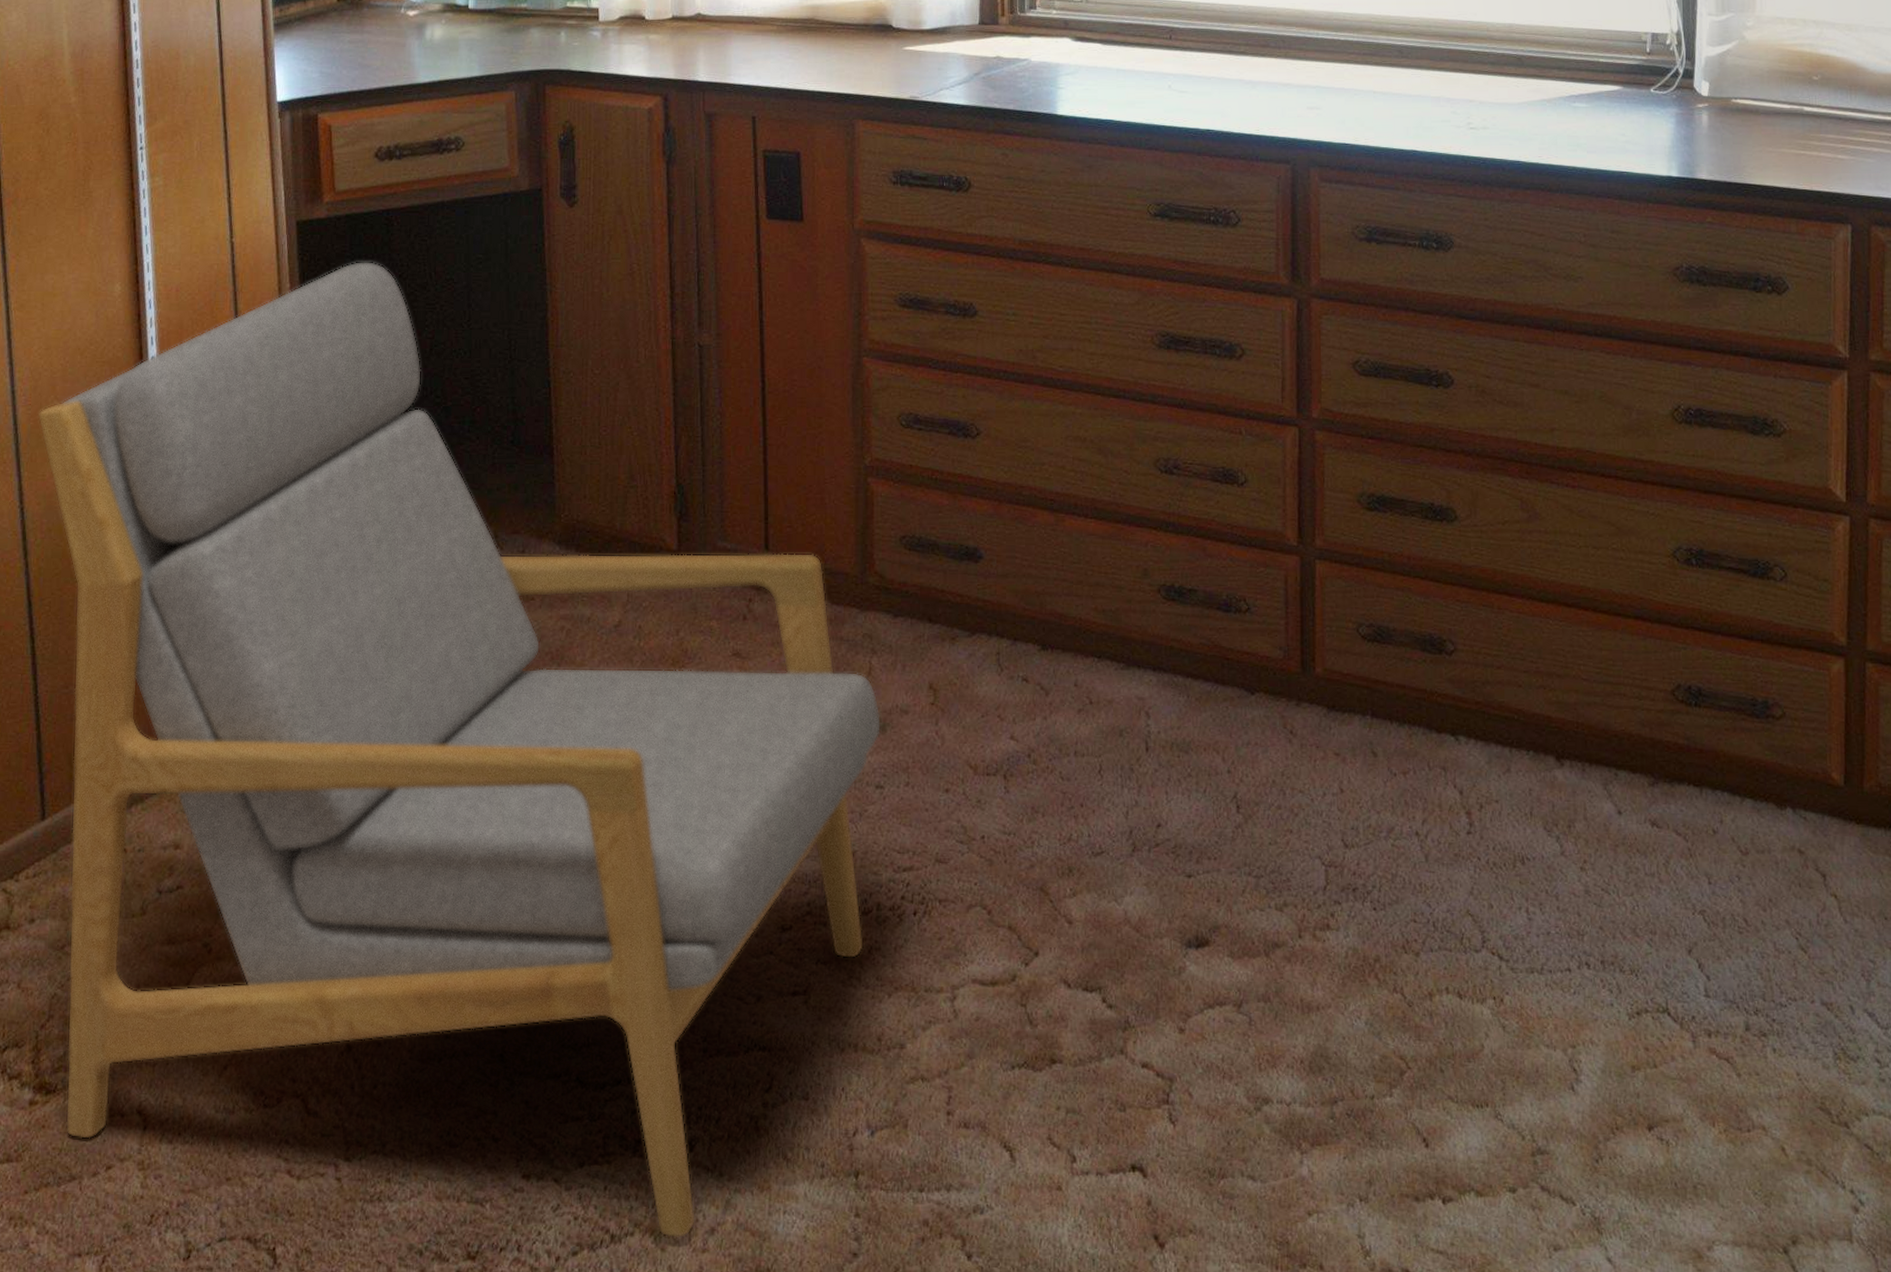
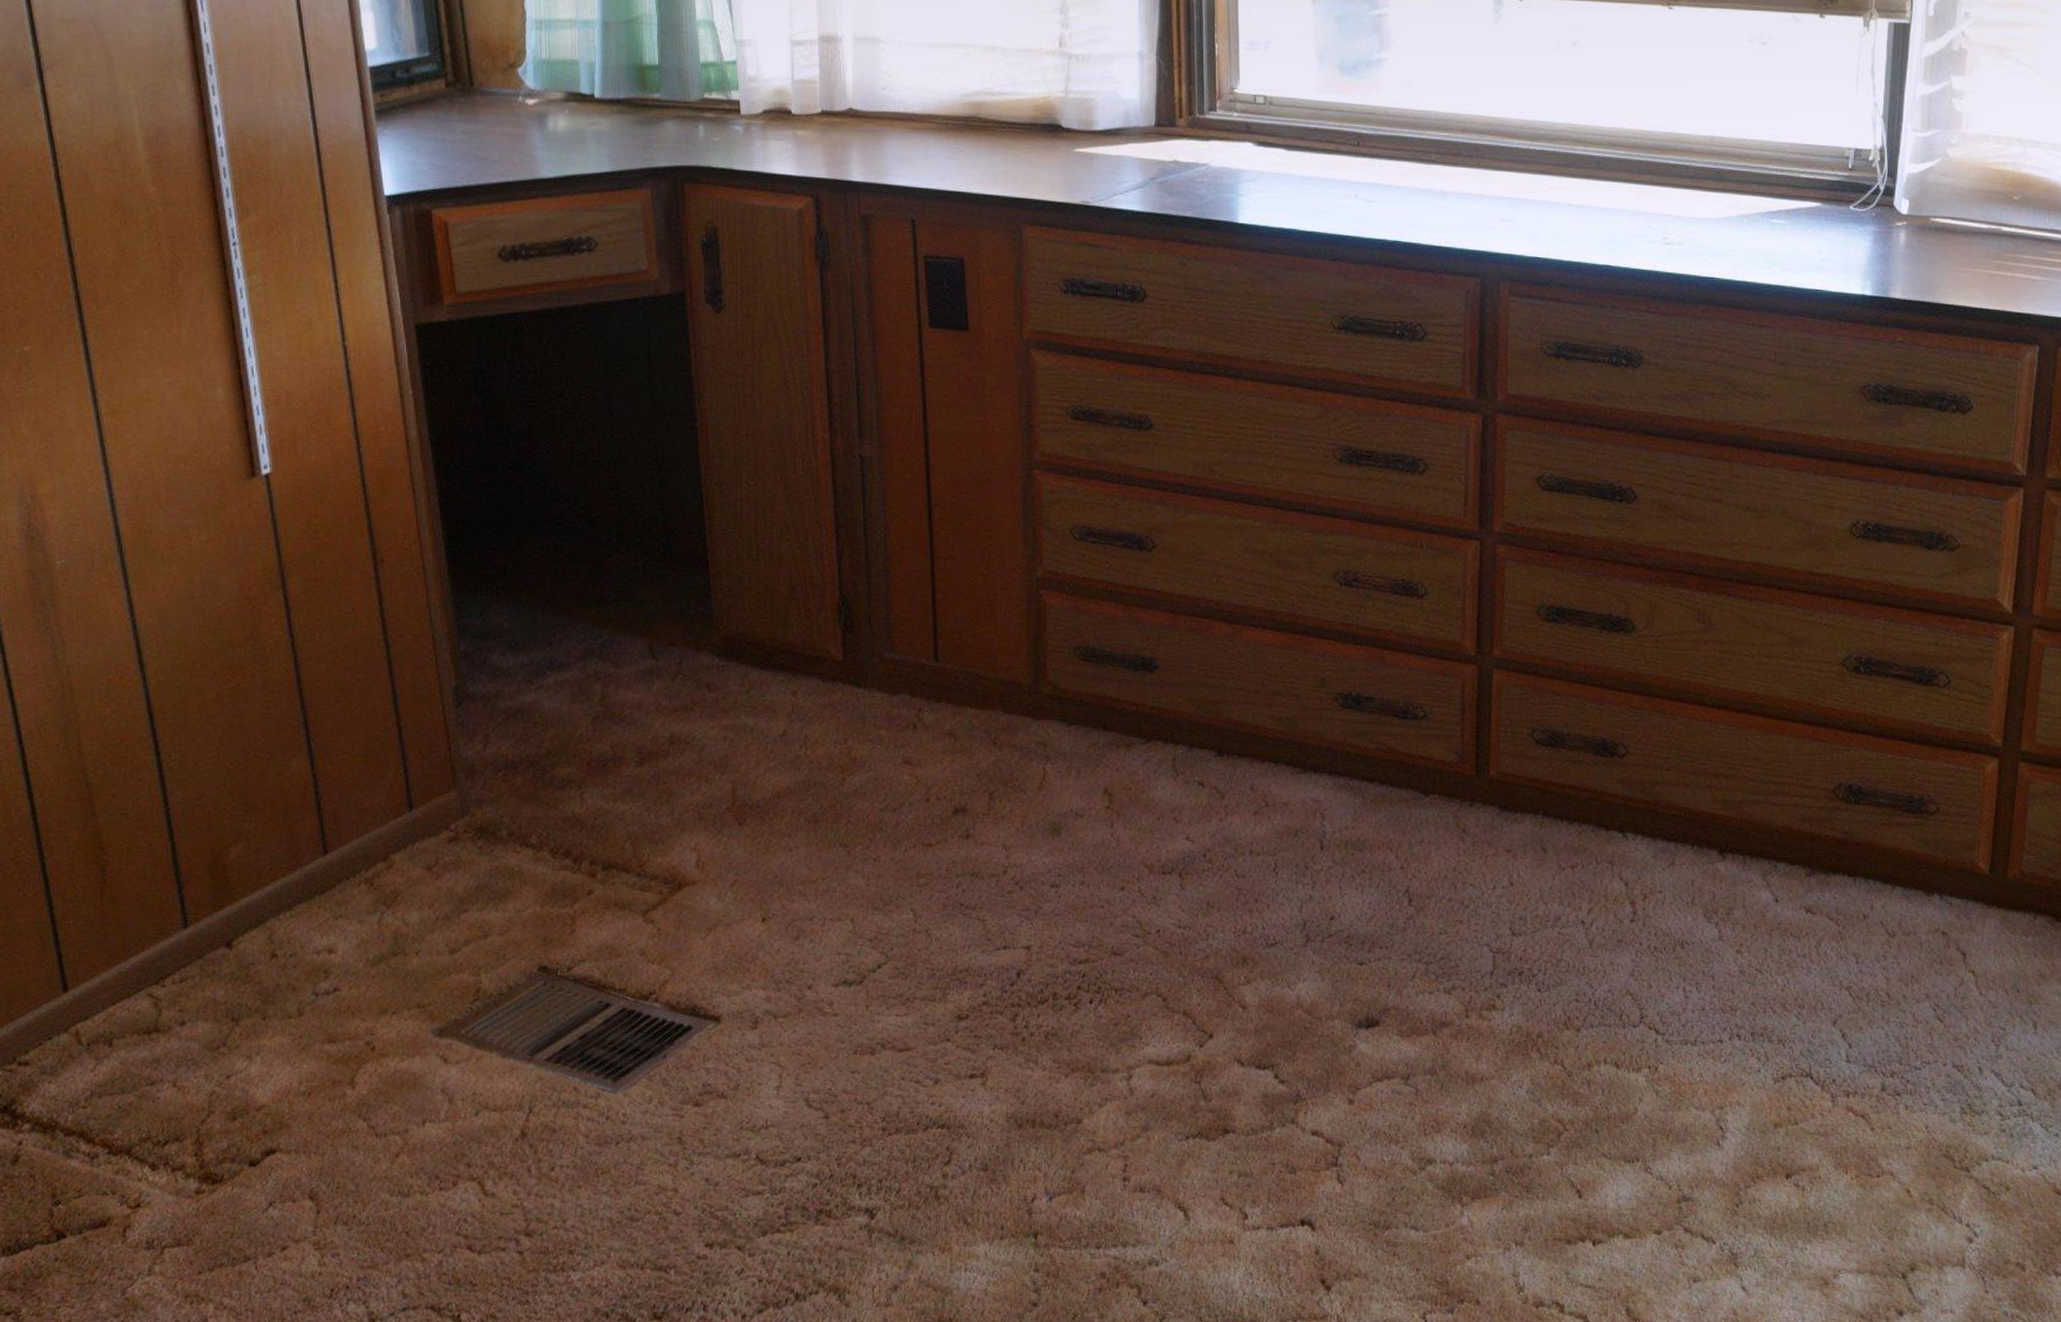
armchair: present [37,261,882,1239] -> none [142,367,1057,1296]

